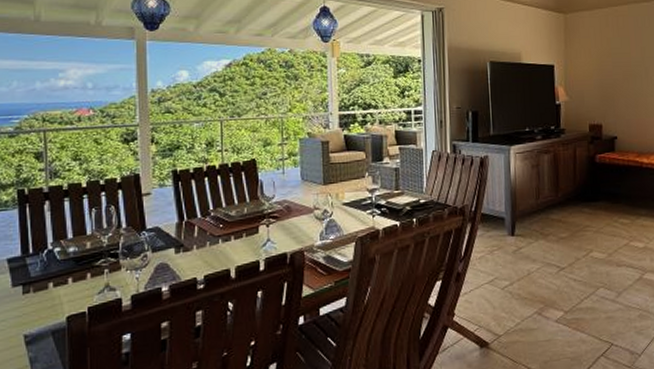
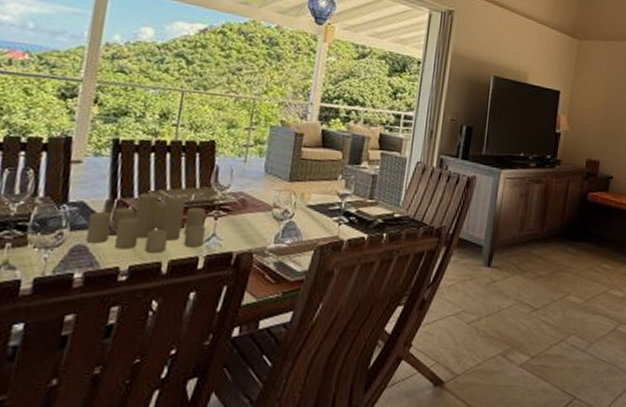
candle: none [165,211,261,263] -> present [85,192,206,254]

